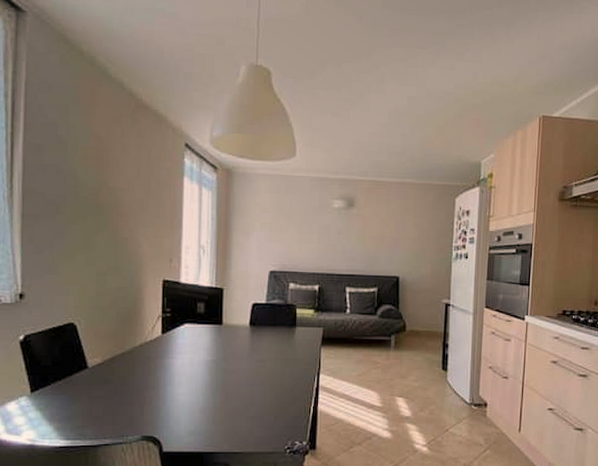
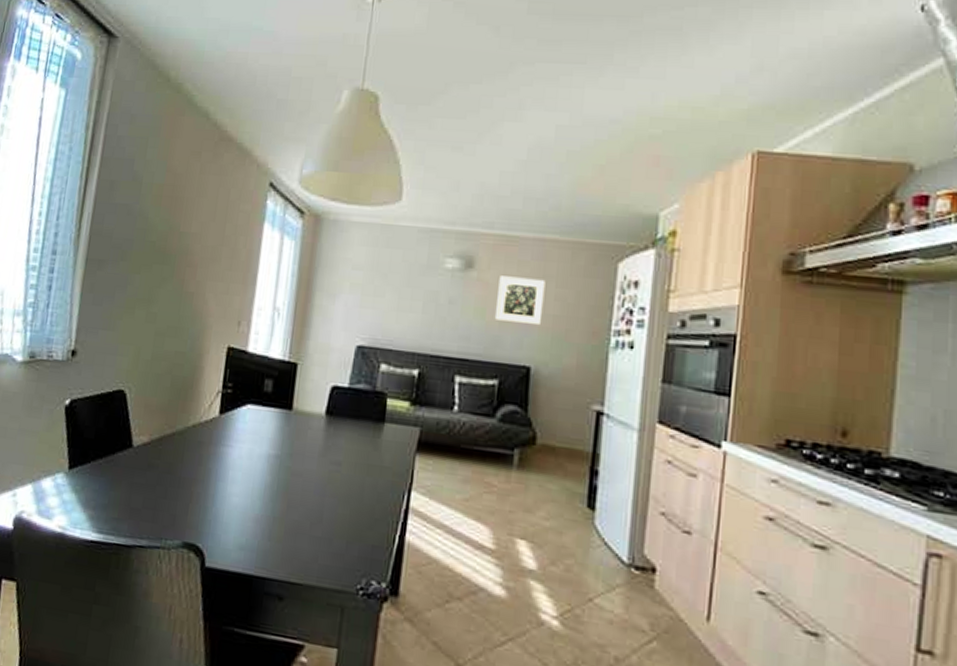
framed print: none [371,211,406,247] -> present [494,275,546,326]

